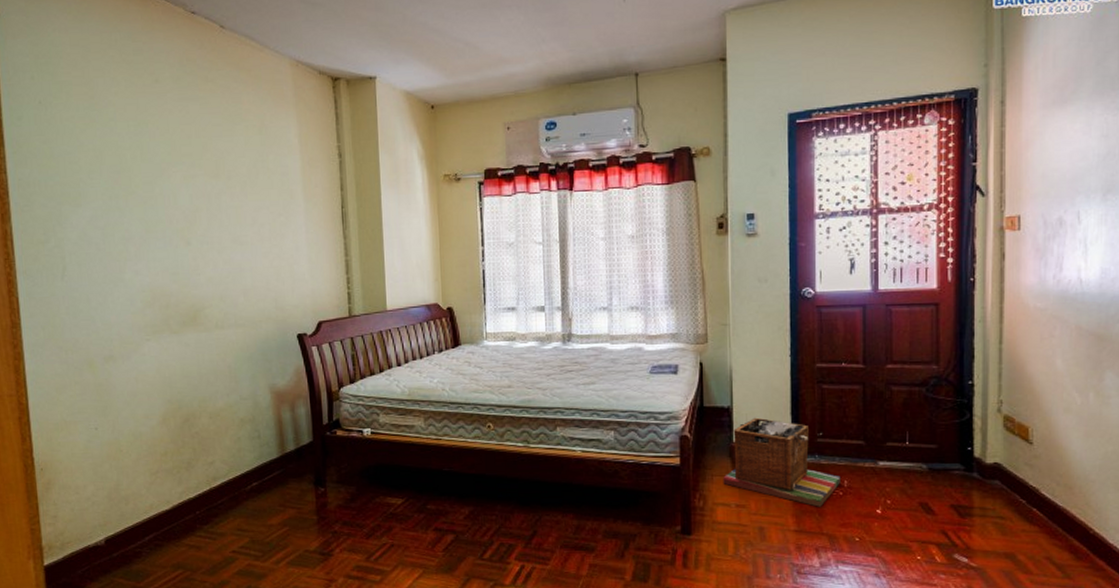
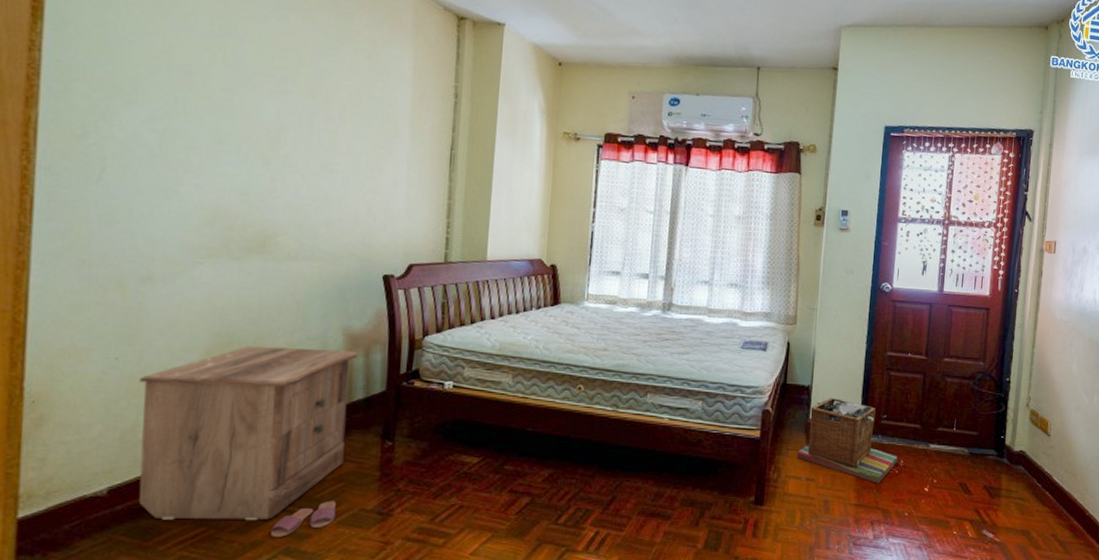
nightstand: none [115,407,285,564] -> present [138,346,357,521]
slippers: none [234,543,285,577] -> present [271,500,336,537]

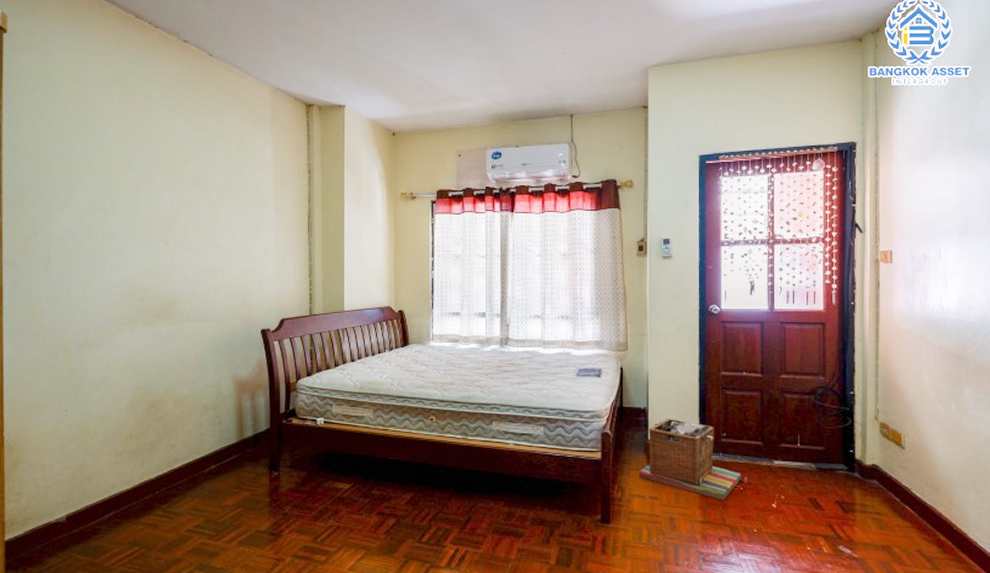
nightstand: present [138,346,357,521] -> none [83,396,245,541]
slippers: present [271,500,336,537] -> none [188,523,237,555]

